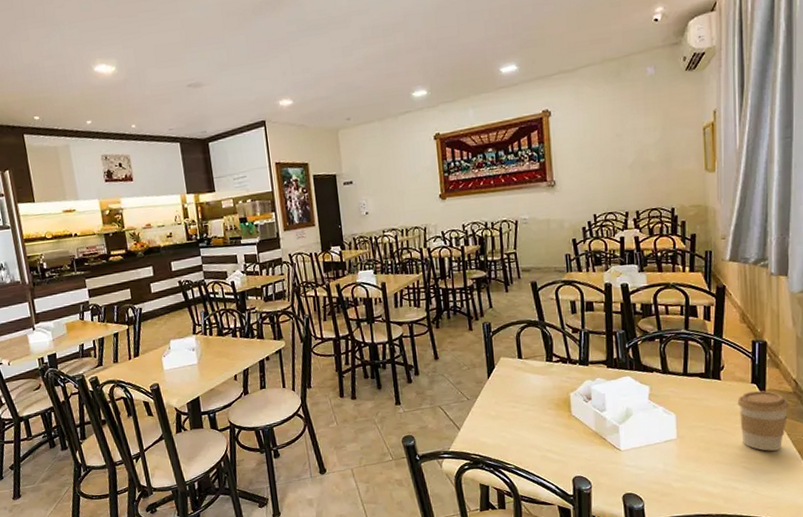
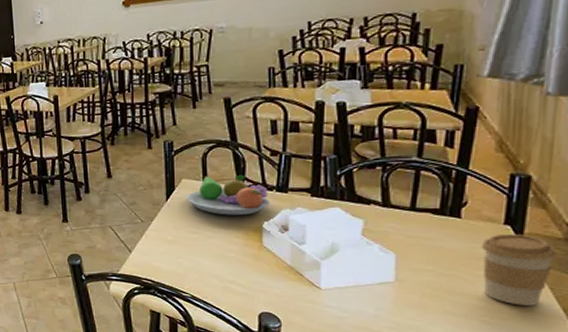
fruit bowl: none [505,350,574,389] -> present [186,174,269,215]

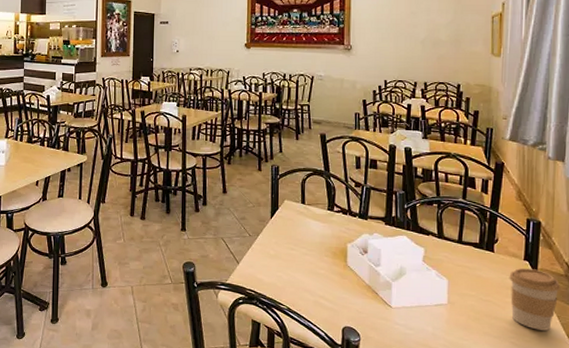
fruit bowl: present [186,174,269,215] -> none [287,199,353,237]

